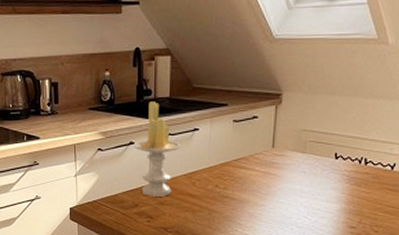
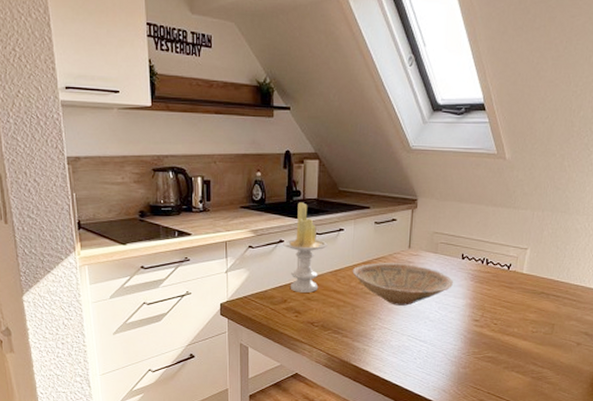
bowl: none [208,164,325,211] -> present [352,263,453,306]

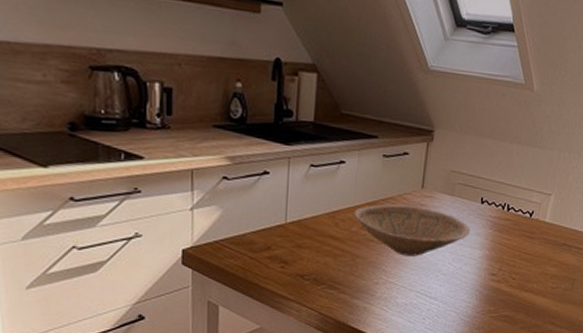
candle: present [283,202,327,293] -> none [268,125,325,238]

